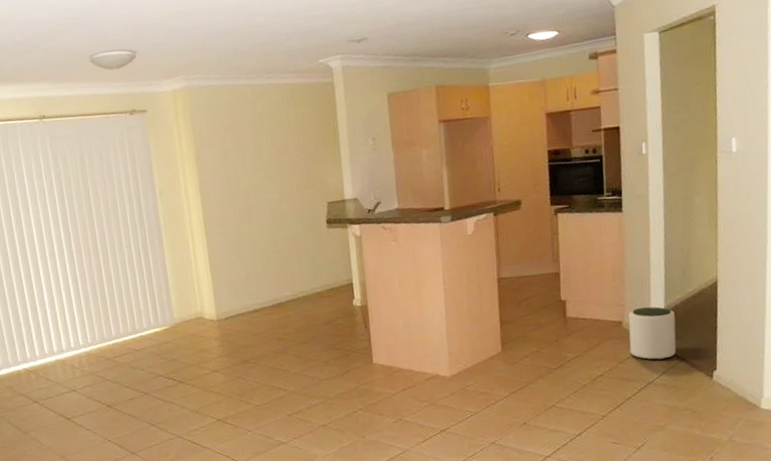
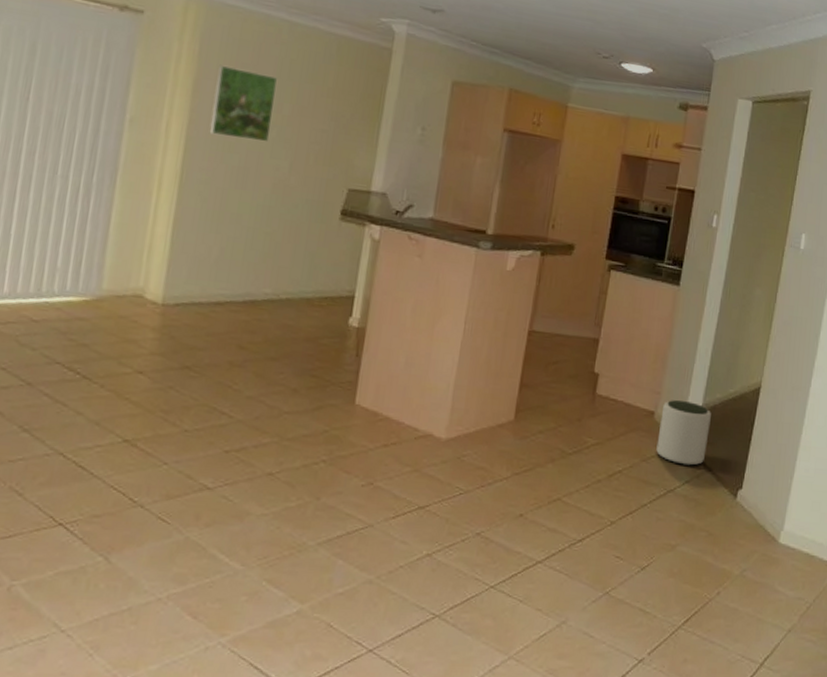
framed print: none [209,131,260,188] -> present [209,64,278,142]

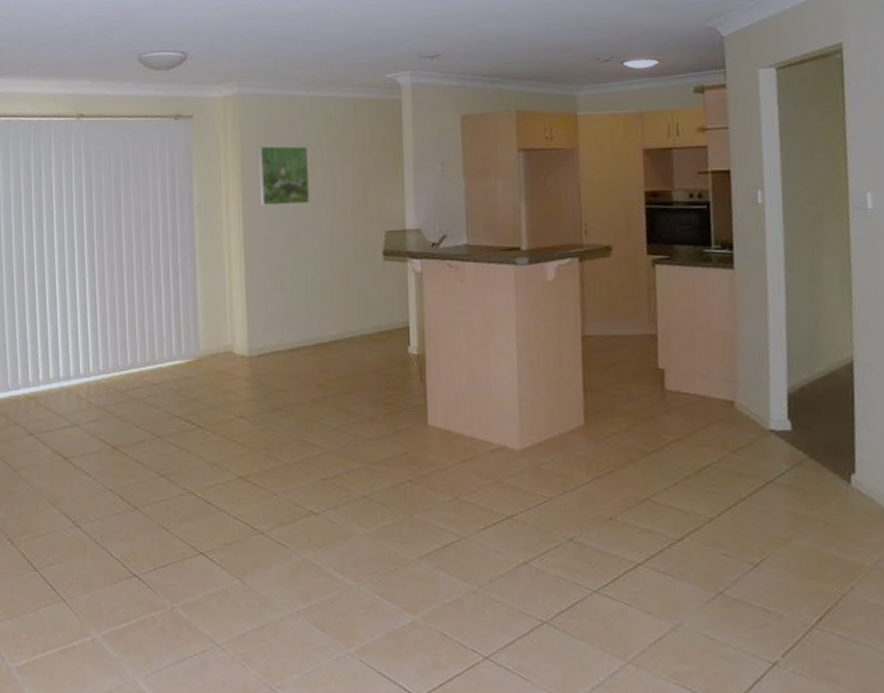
plant pot: present [656,400,711,466] -> none [742,386,803,453]

